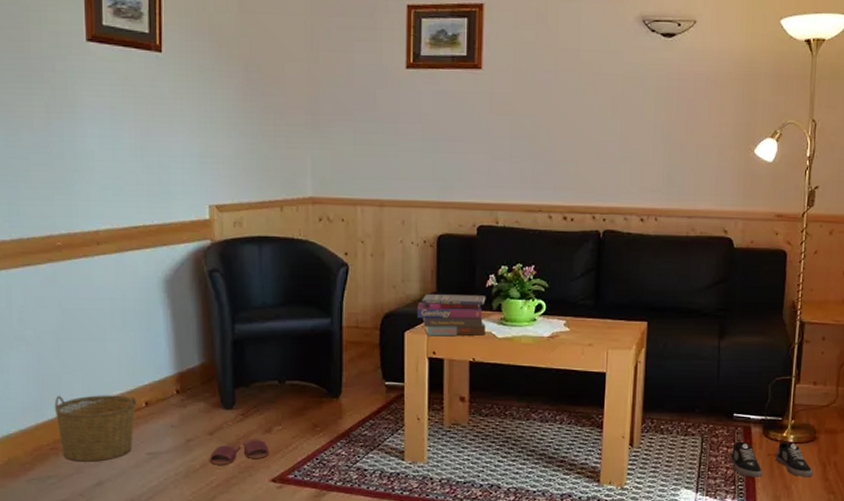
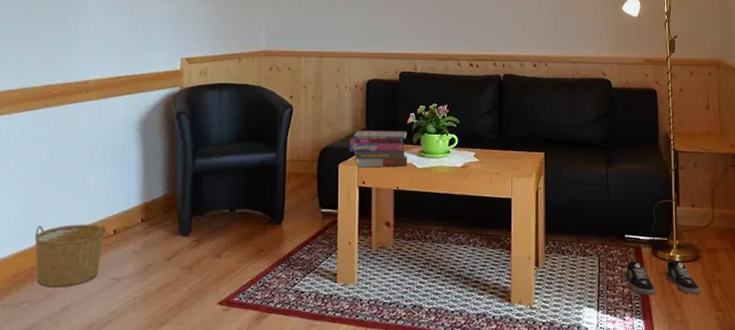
slippers: present [210,439,269,465] -> none [166,263,218,289]

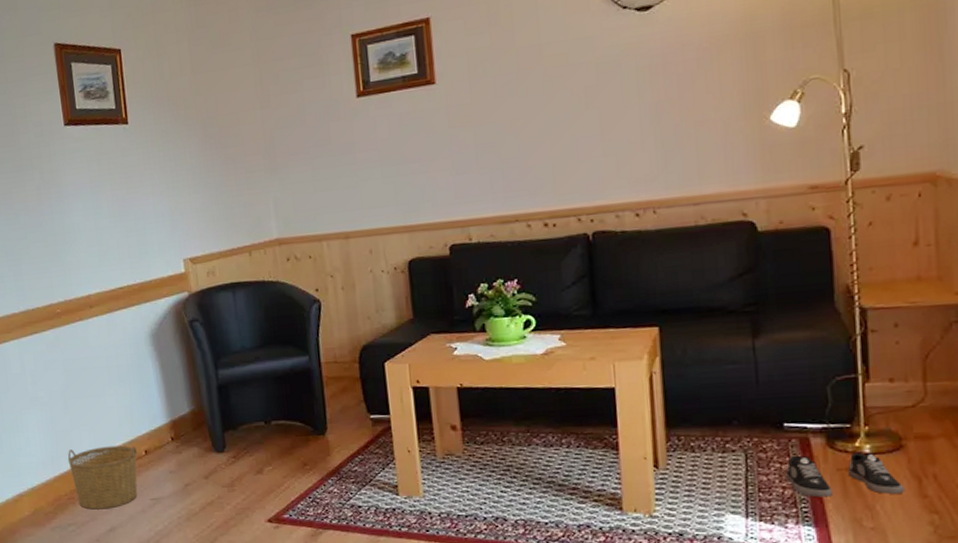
books: present [349,131,408,168] -> none [394,317,471,365]

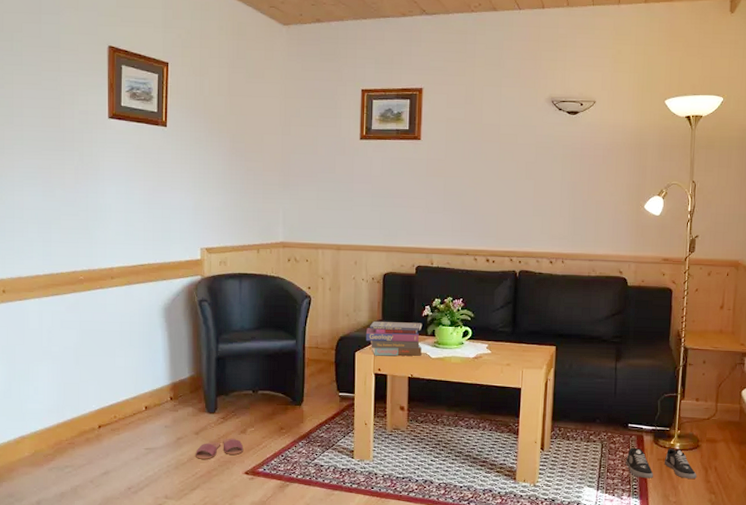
basket: present [67,445,138,510] -> none [72,400,138,455]
slippers: none [208,480,263,508] -> present [196,438,244,459]
books: none [394,317,471,365] -> present [365,322,423,356]

